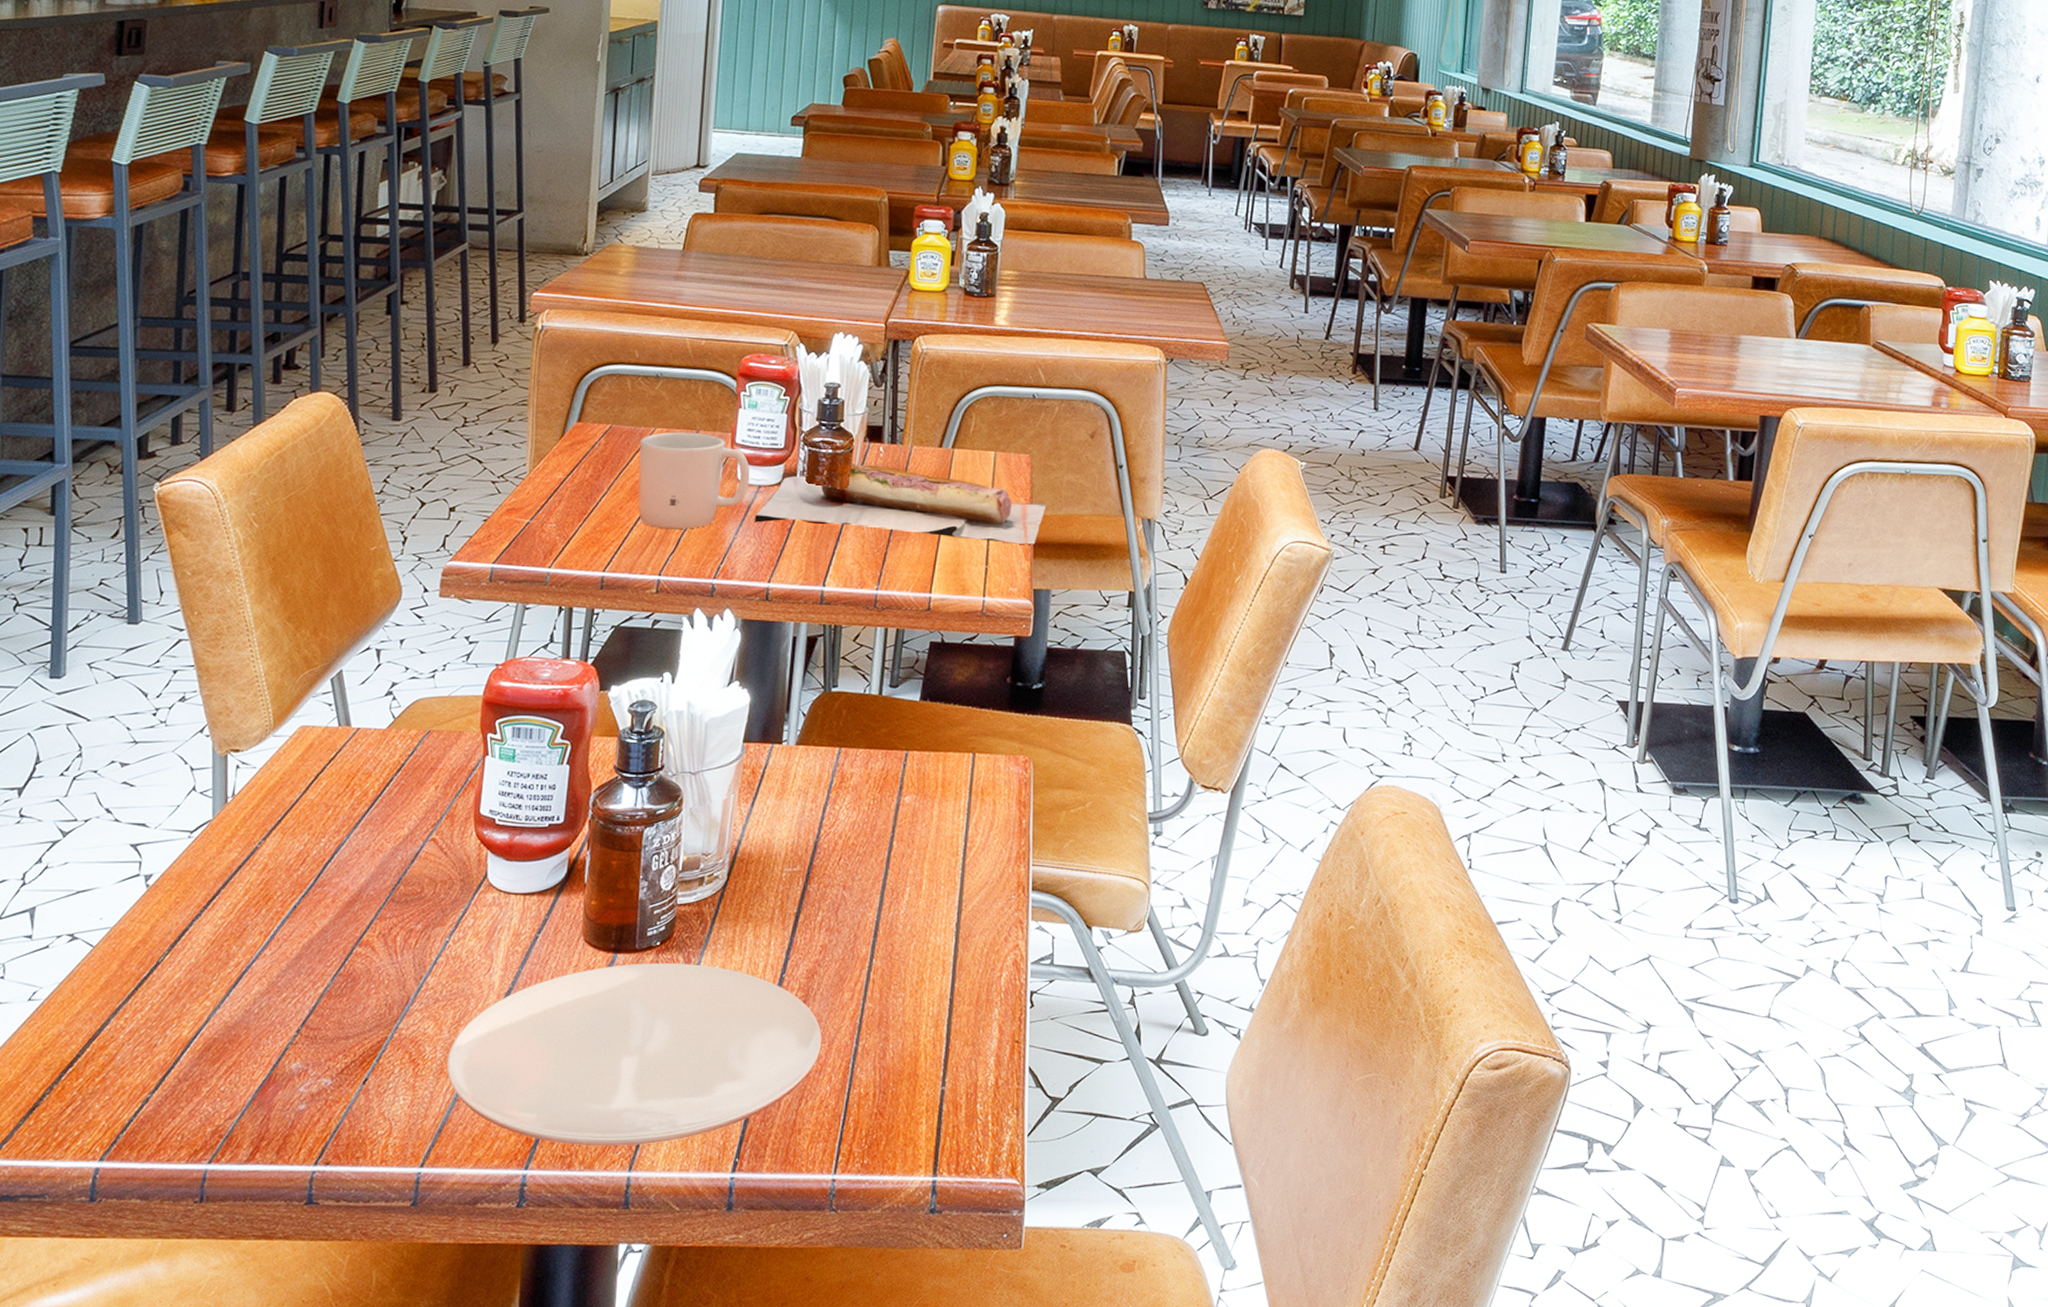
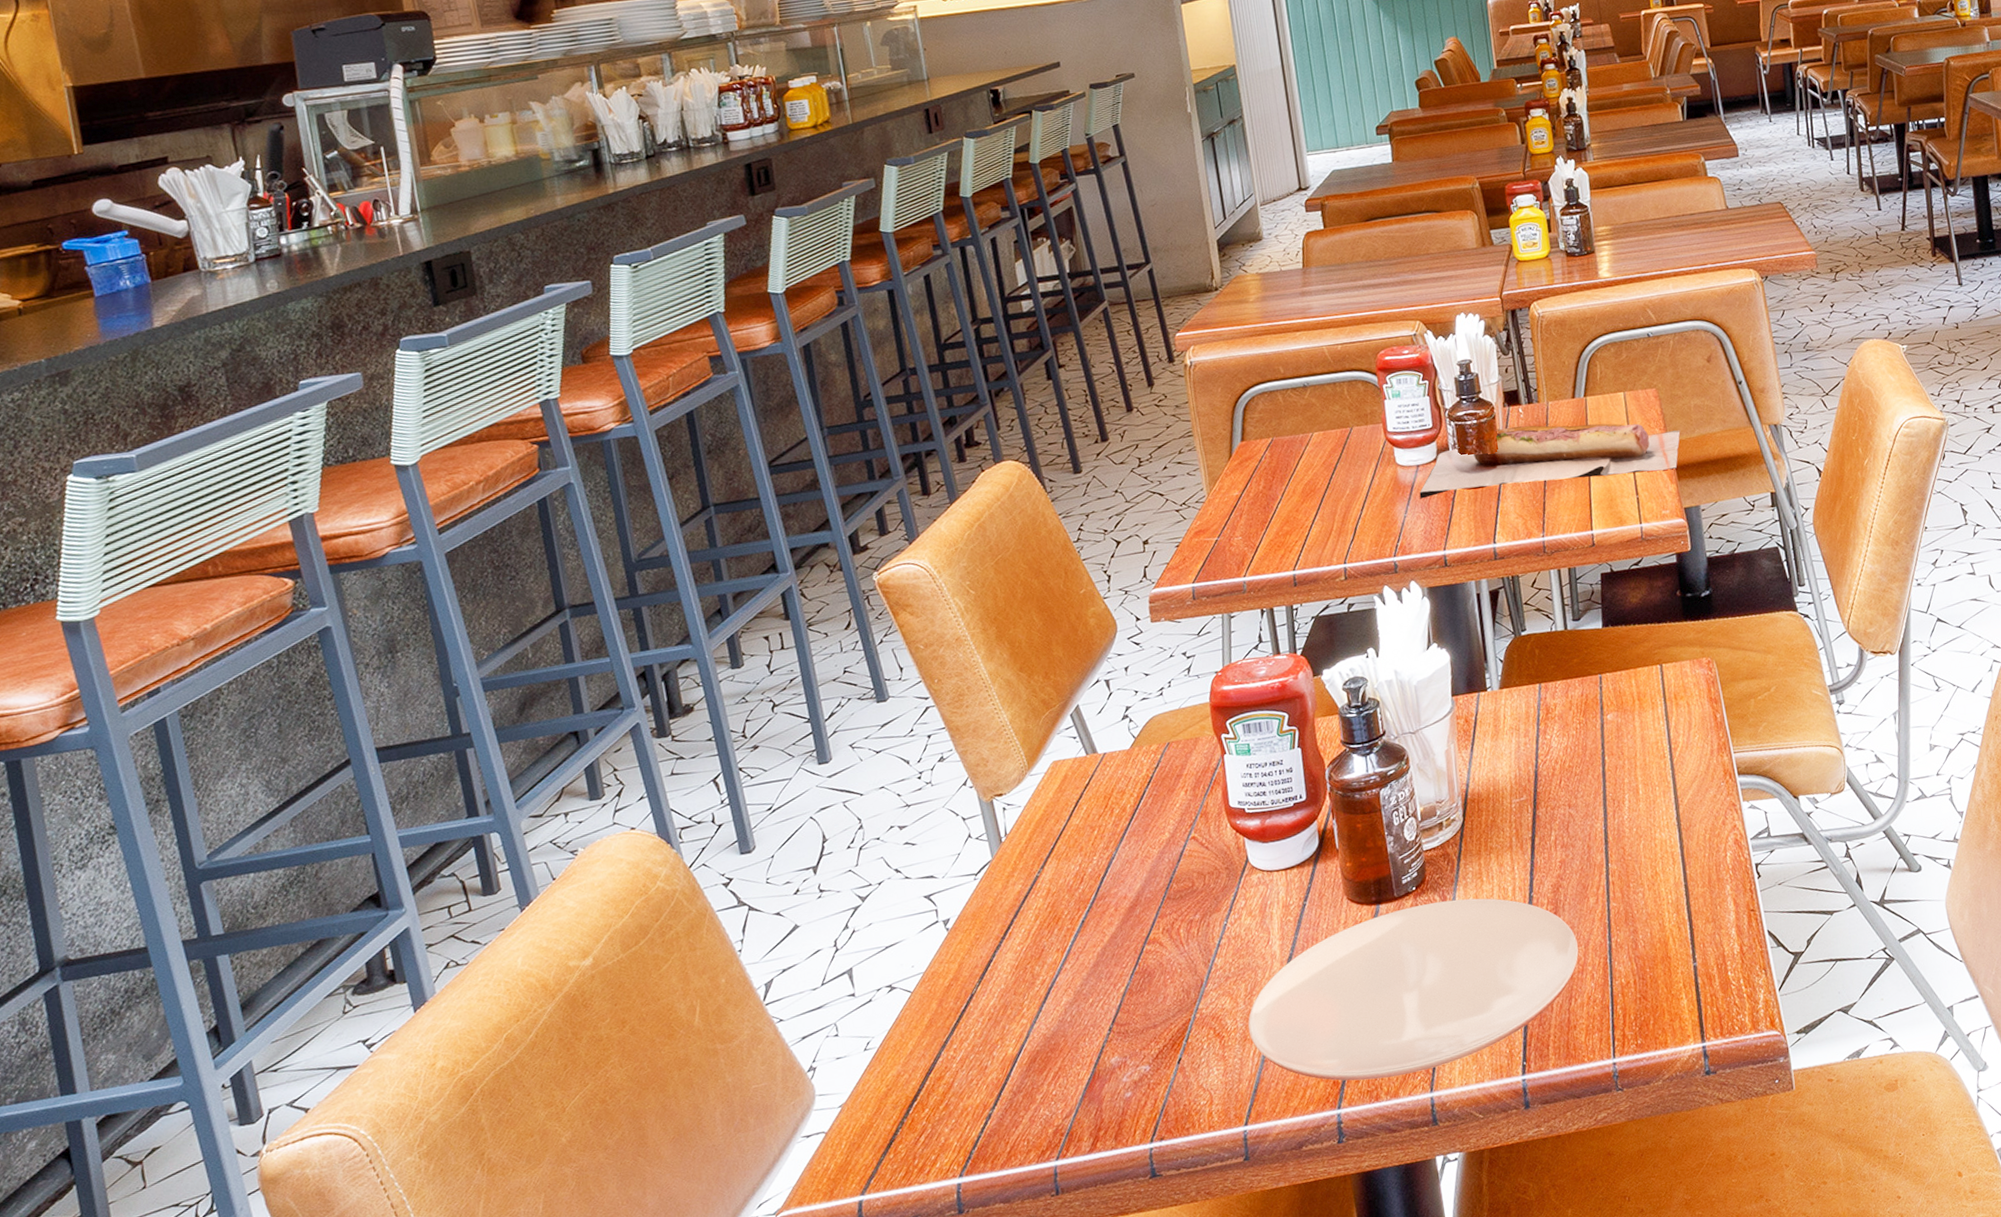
mug: present [637,432,750,530] -> none [1301,428,1408,522]

